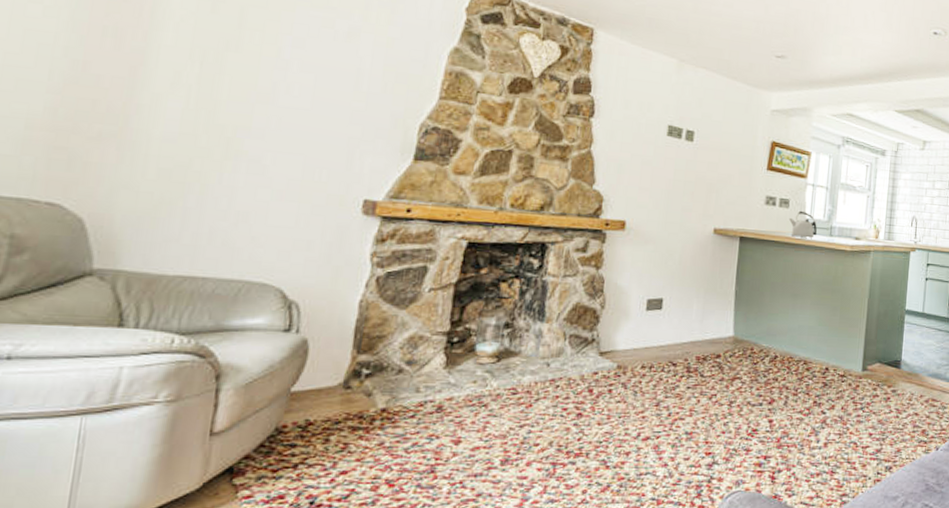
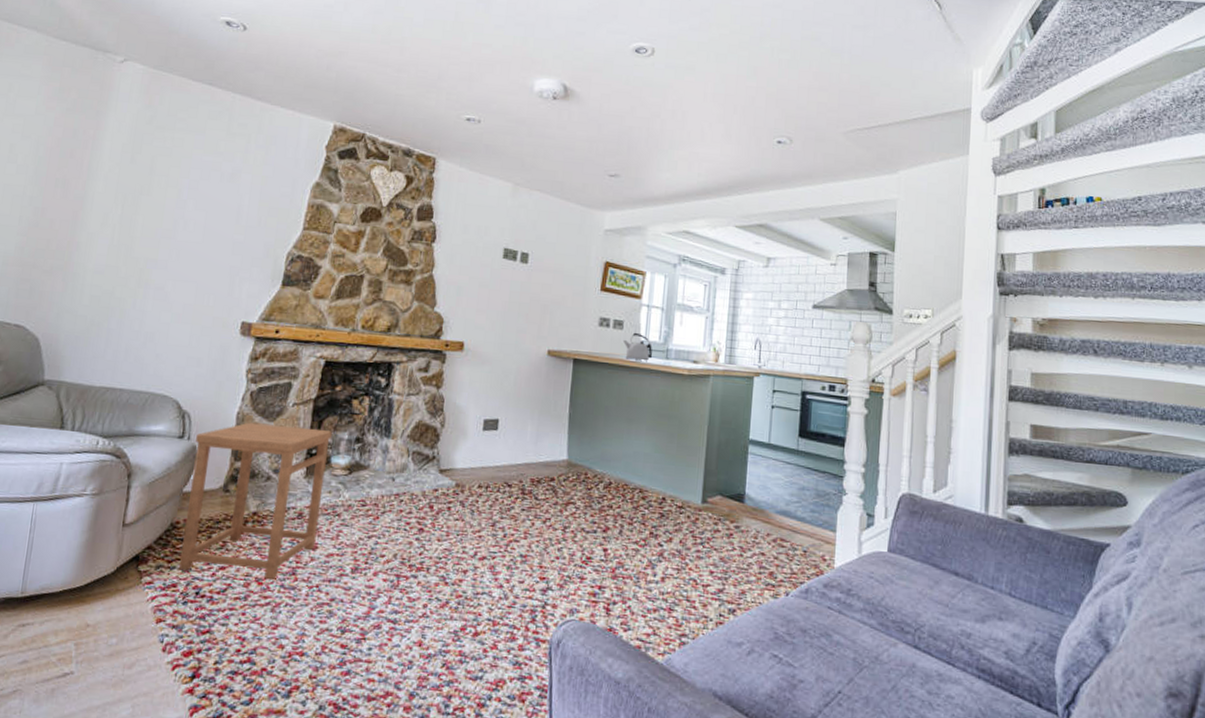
side table: none [286,311,477,479] -> present [178,422,332,579]

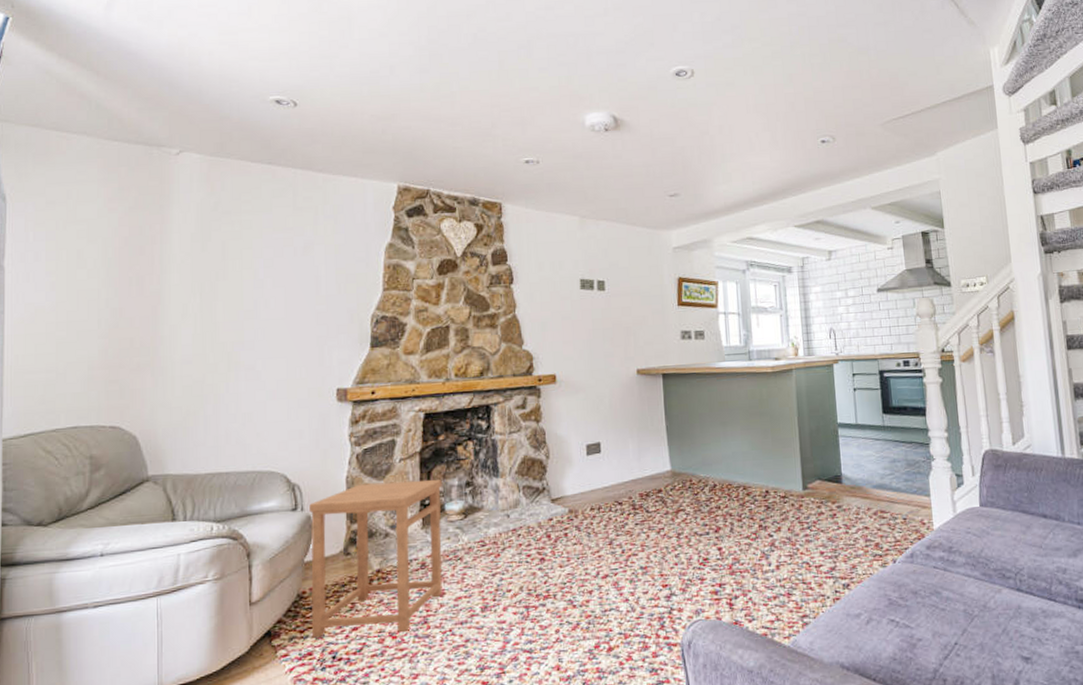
kettle: present [624,332,653,361] -> none [707,340,737,366]

